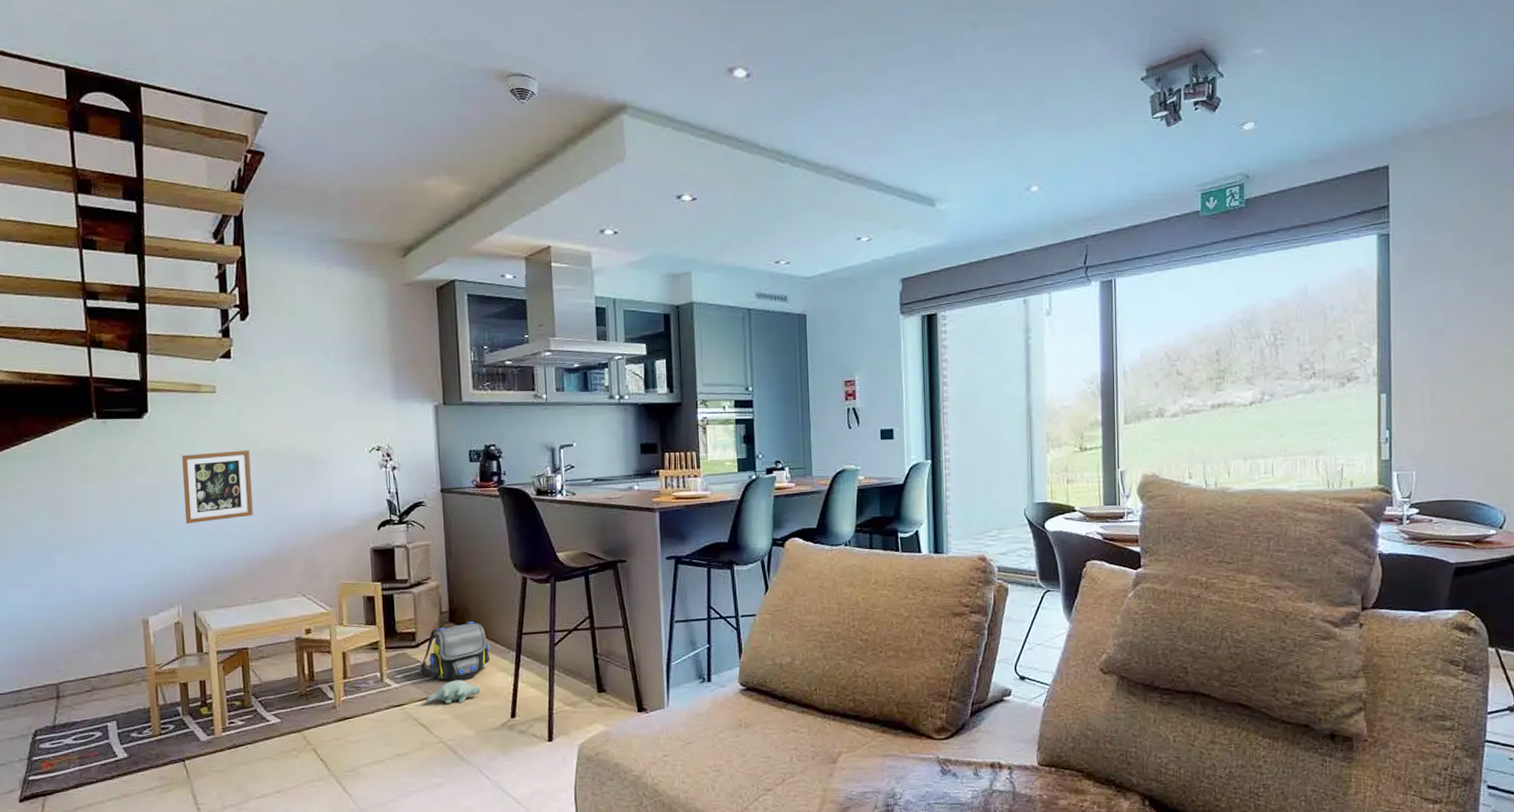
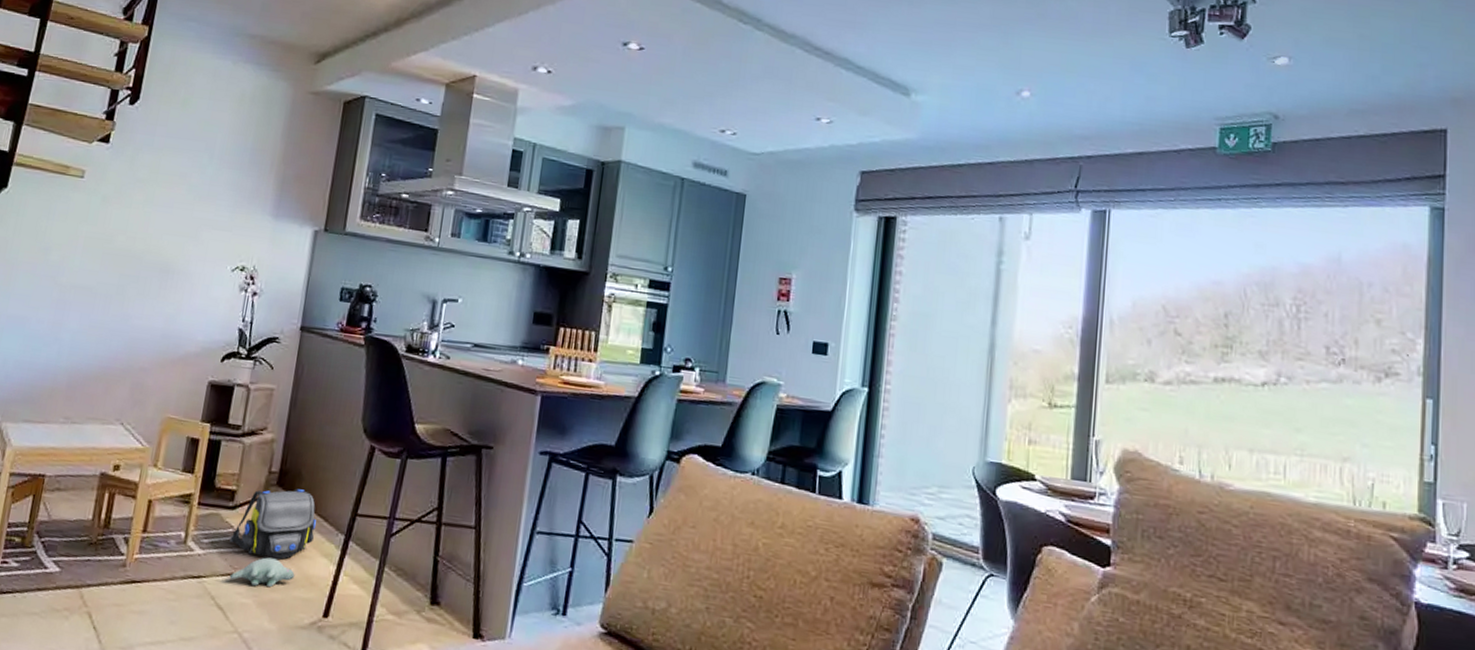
picture frame: present [182,450,253,524] -> none [15,240,103,322]

